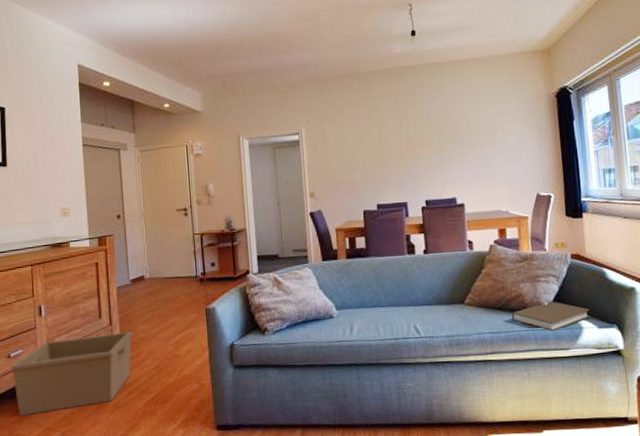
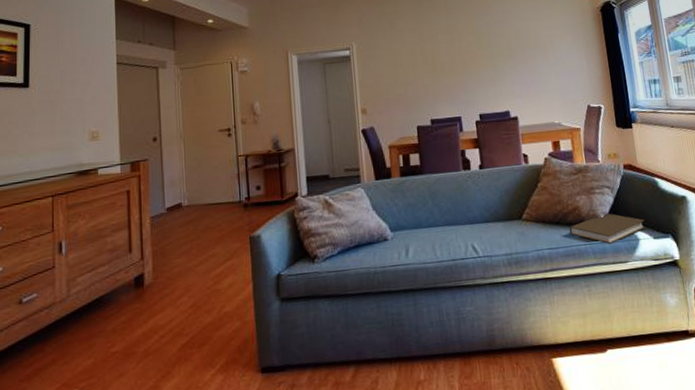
hamper: present [10,332,132,417] -> none [21,266,166,373]

